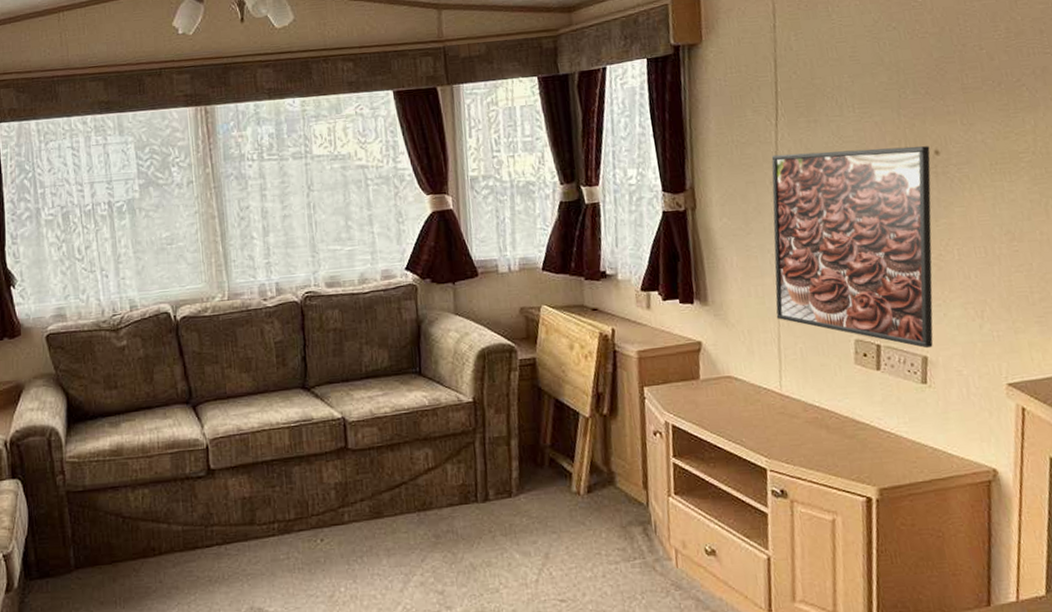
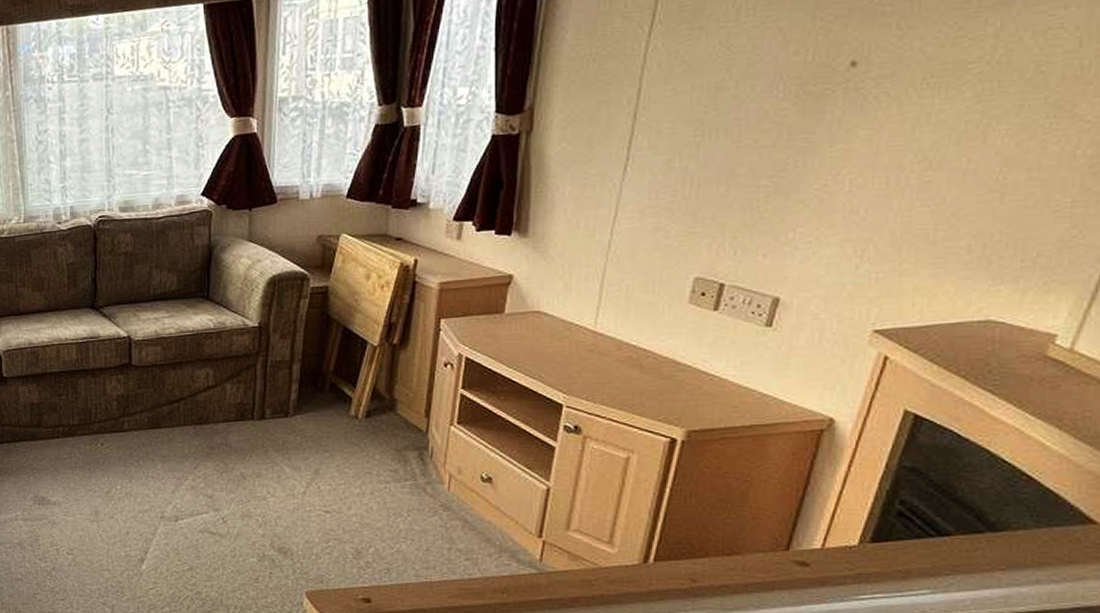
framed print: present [771,146,933,349] -> none [605,56,845,290]

